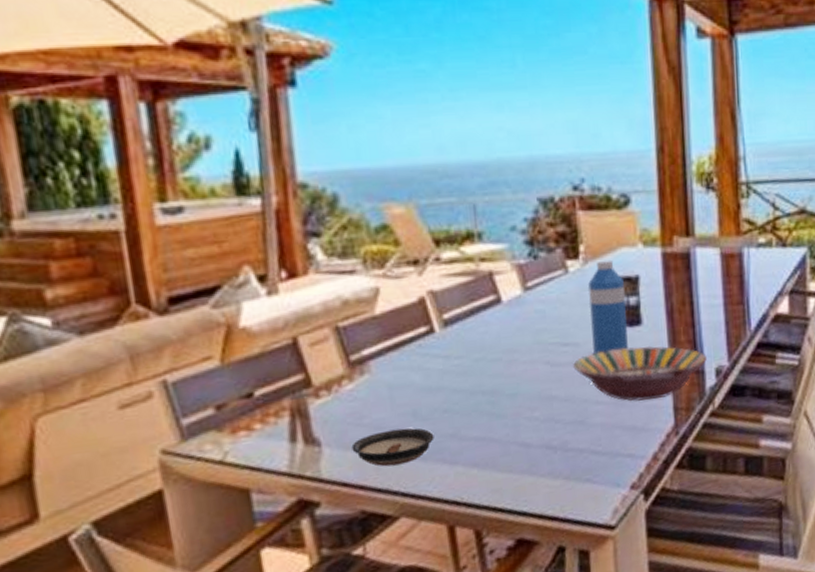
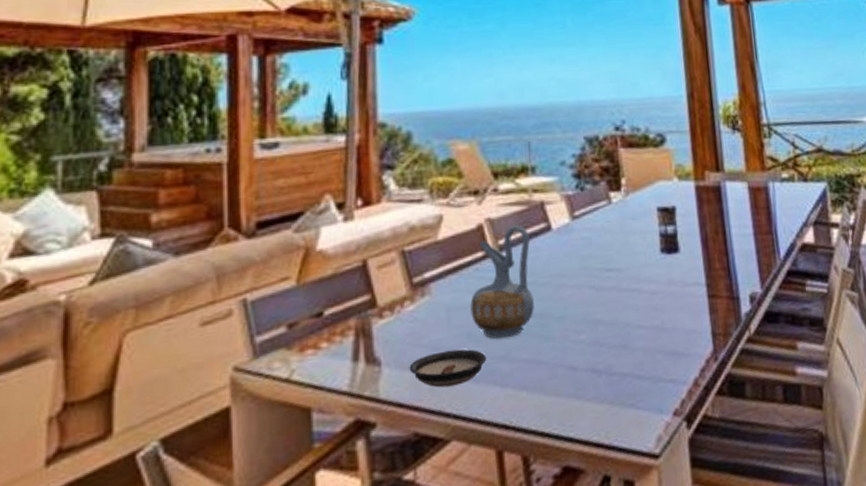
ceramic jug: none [414,297,484,418] -> present [470,224,534,339]
serving bowl: present [573,345,707,402] -> none [617,272,741,327]
water bottle: present [588,259,628,354] -> none [630,192,667,279]

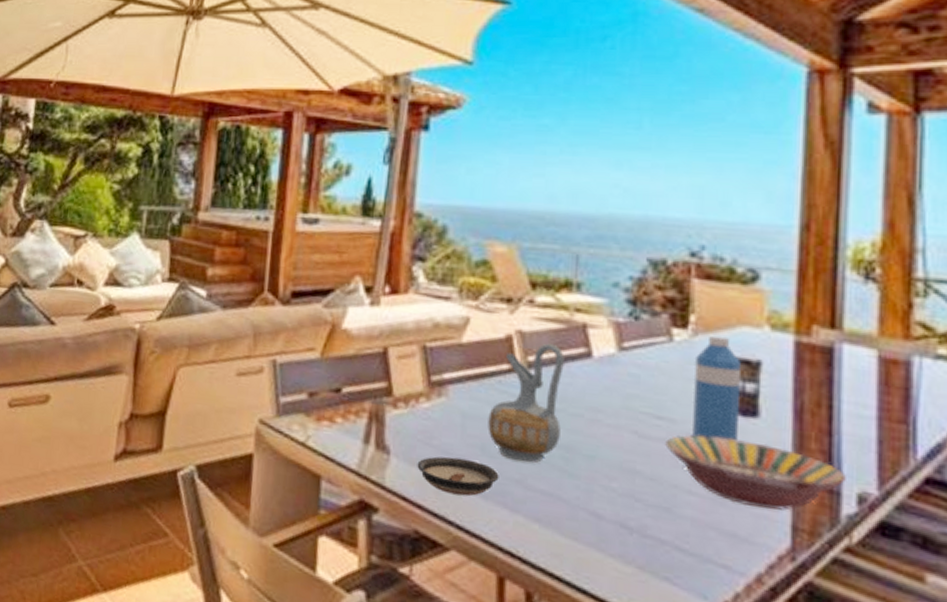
serving bowl: none [617,272,741,327] -> present [665,434,846,510]
water bottle: none [630,192,667,279] -> present [691,335,741,442]

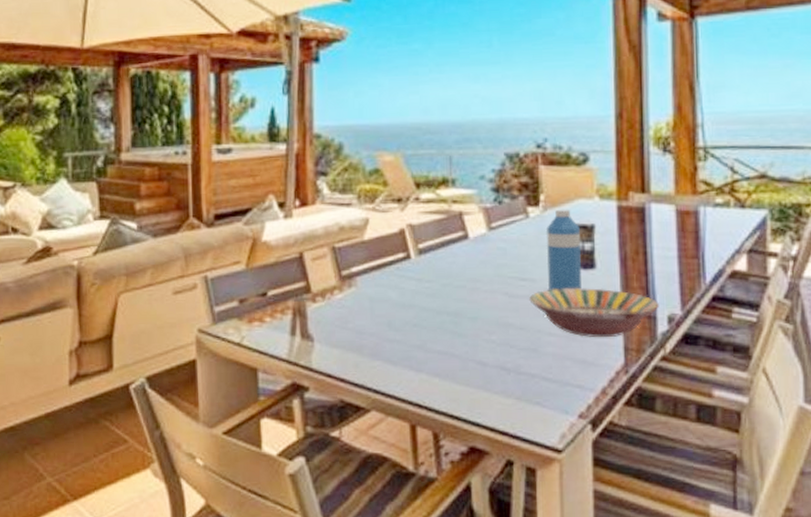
saucer: present [417,456,499,497] -> none [337,335,404,366]
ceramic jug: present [488,343,564,463] -> none [391,231,449,331]

